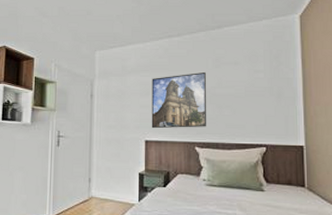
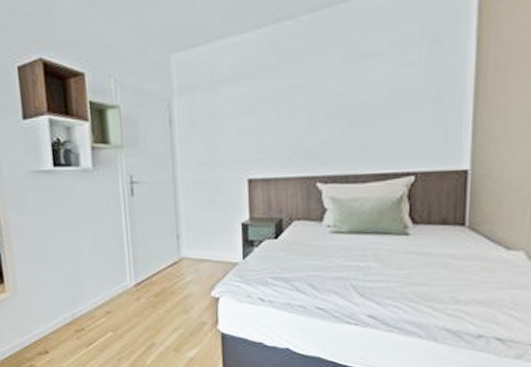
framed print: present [151,73,206,129] -> none [253,73,332,162]

